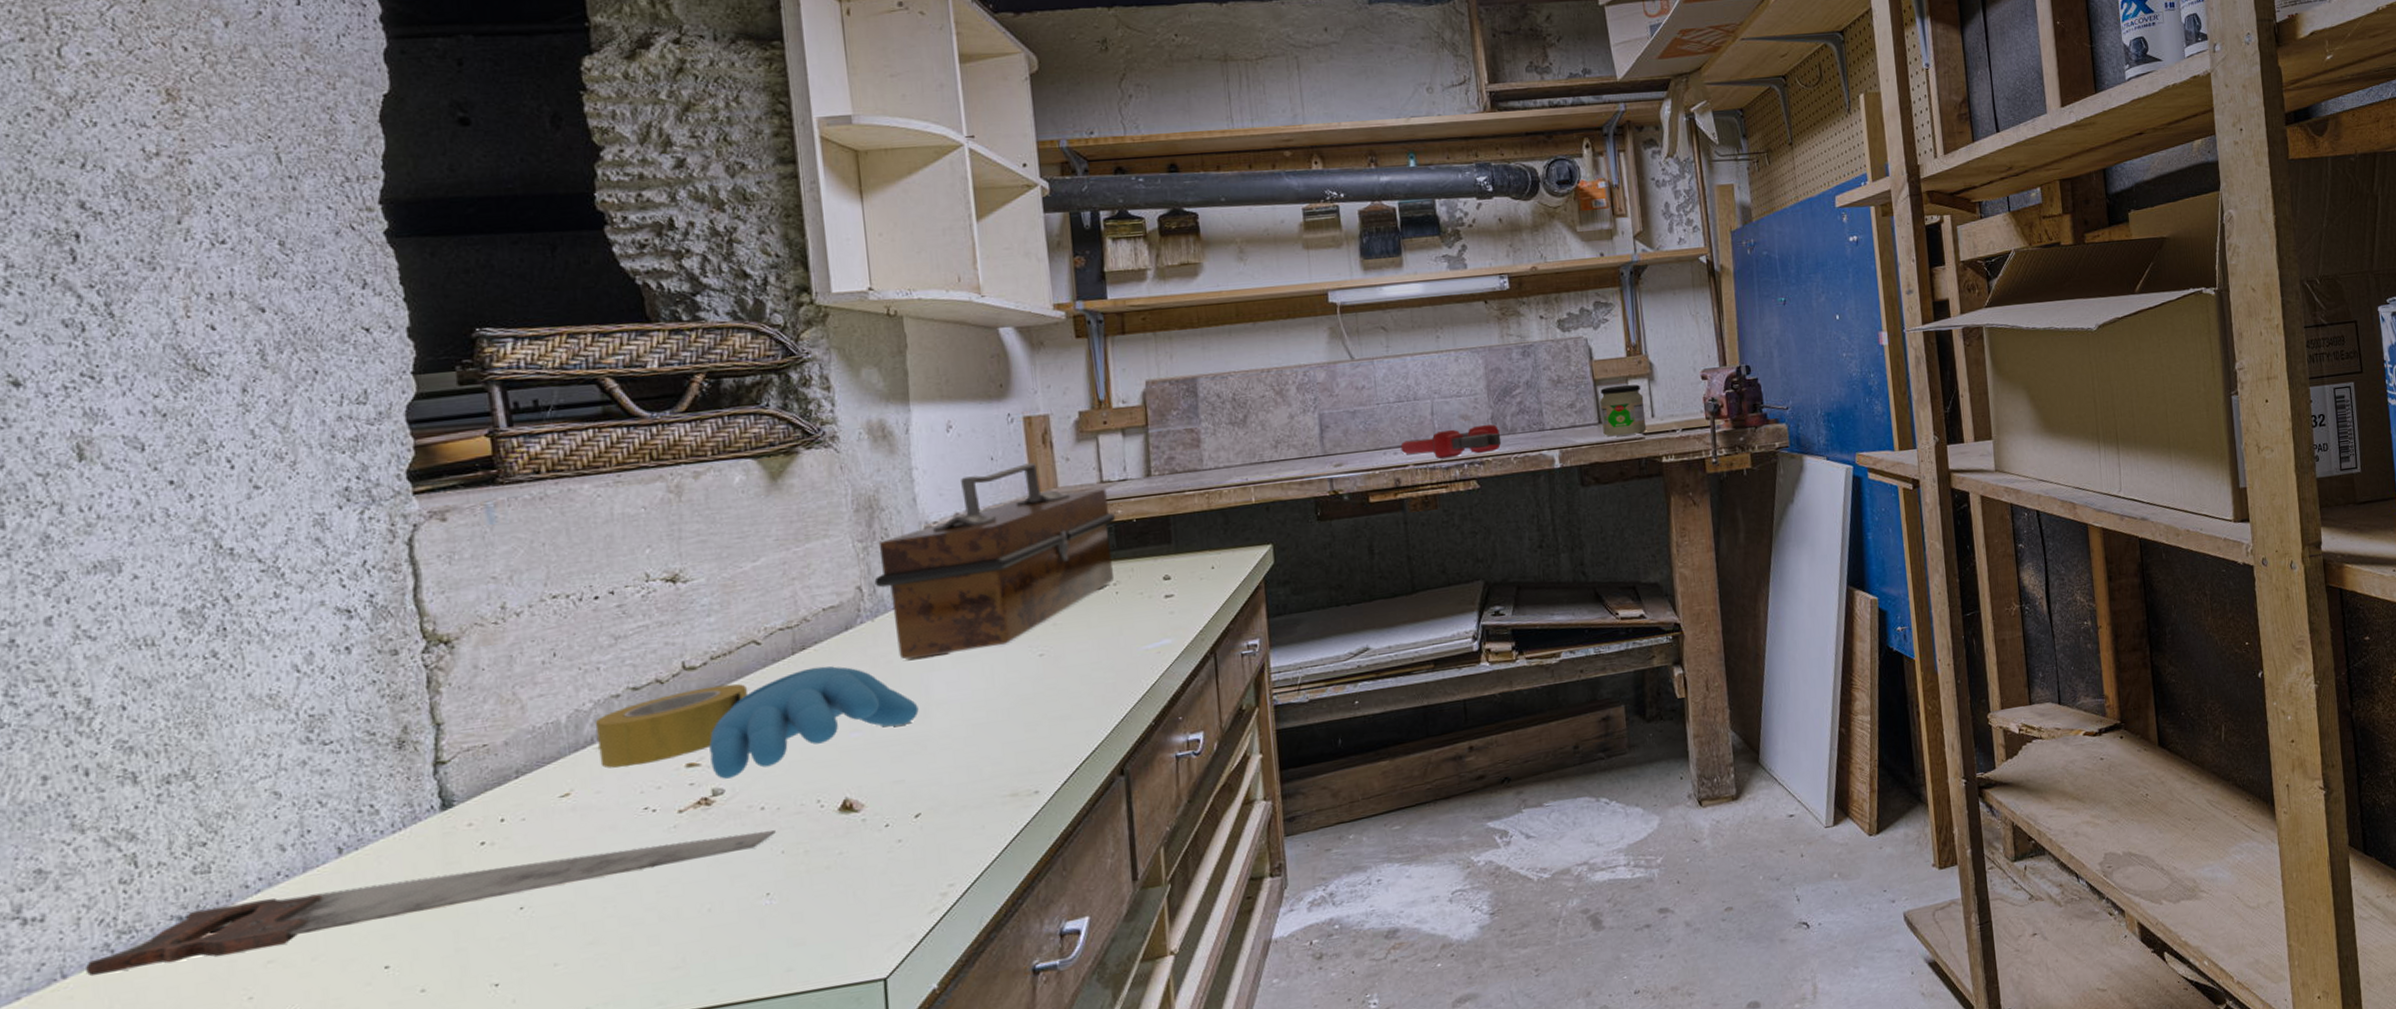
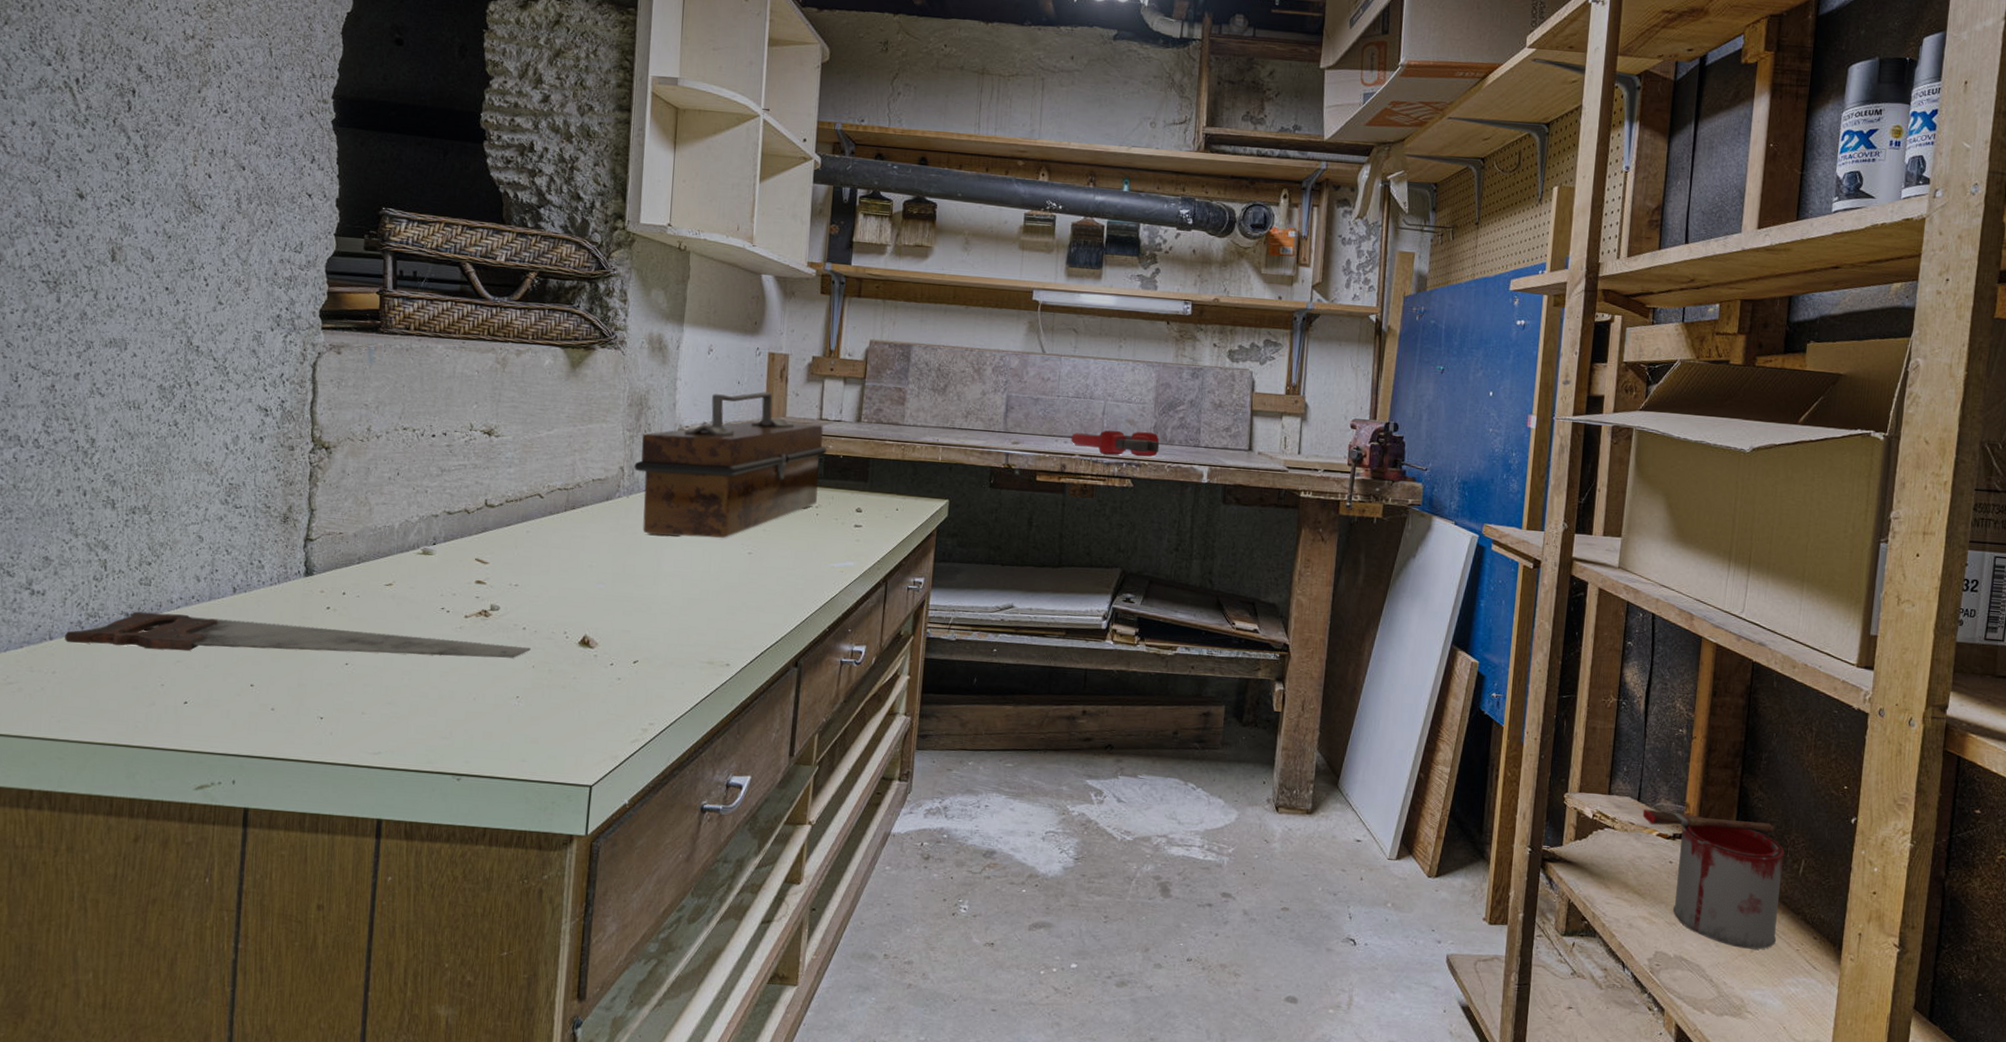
adhesive tape: present [595,683,747,769] -> none [417,523,528,574]
glove: present [709,666,919,779] -> none [493,525,650,599]
jar: present [1599,384,1647,437] -> none [1251,419,1294,467]
paint can: none [2065,696,2214,830] -> present [1642,808,1785,950]

